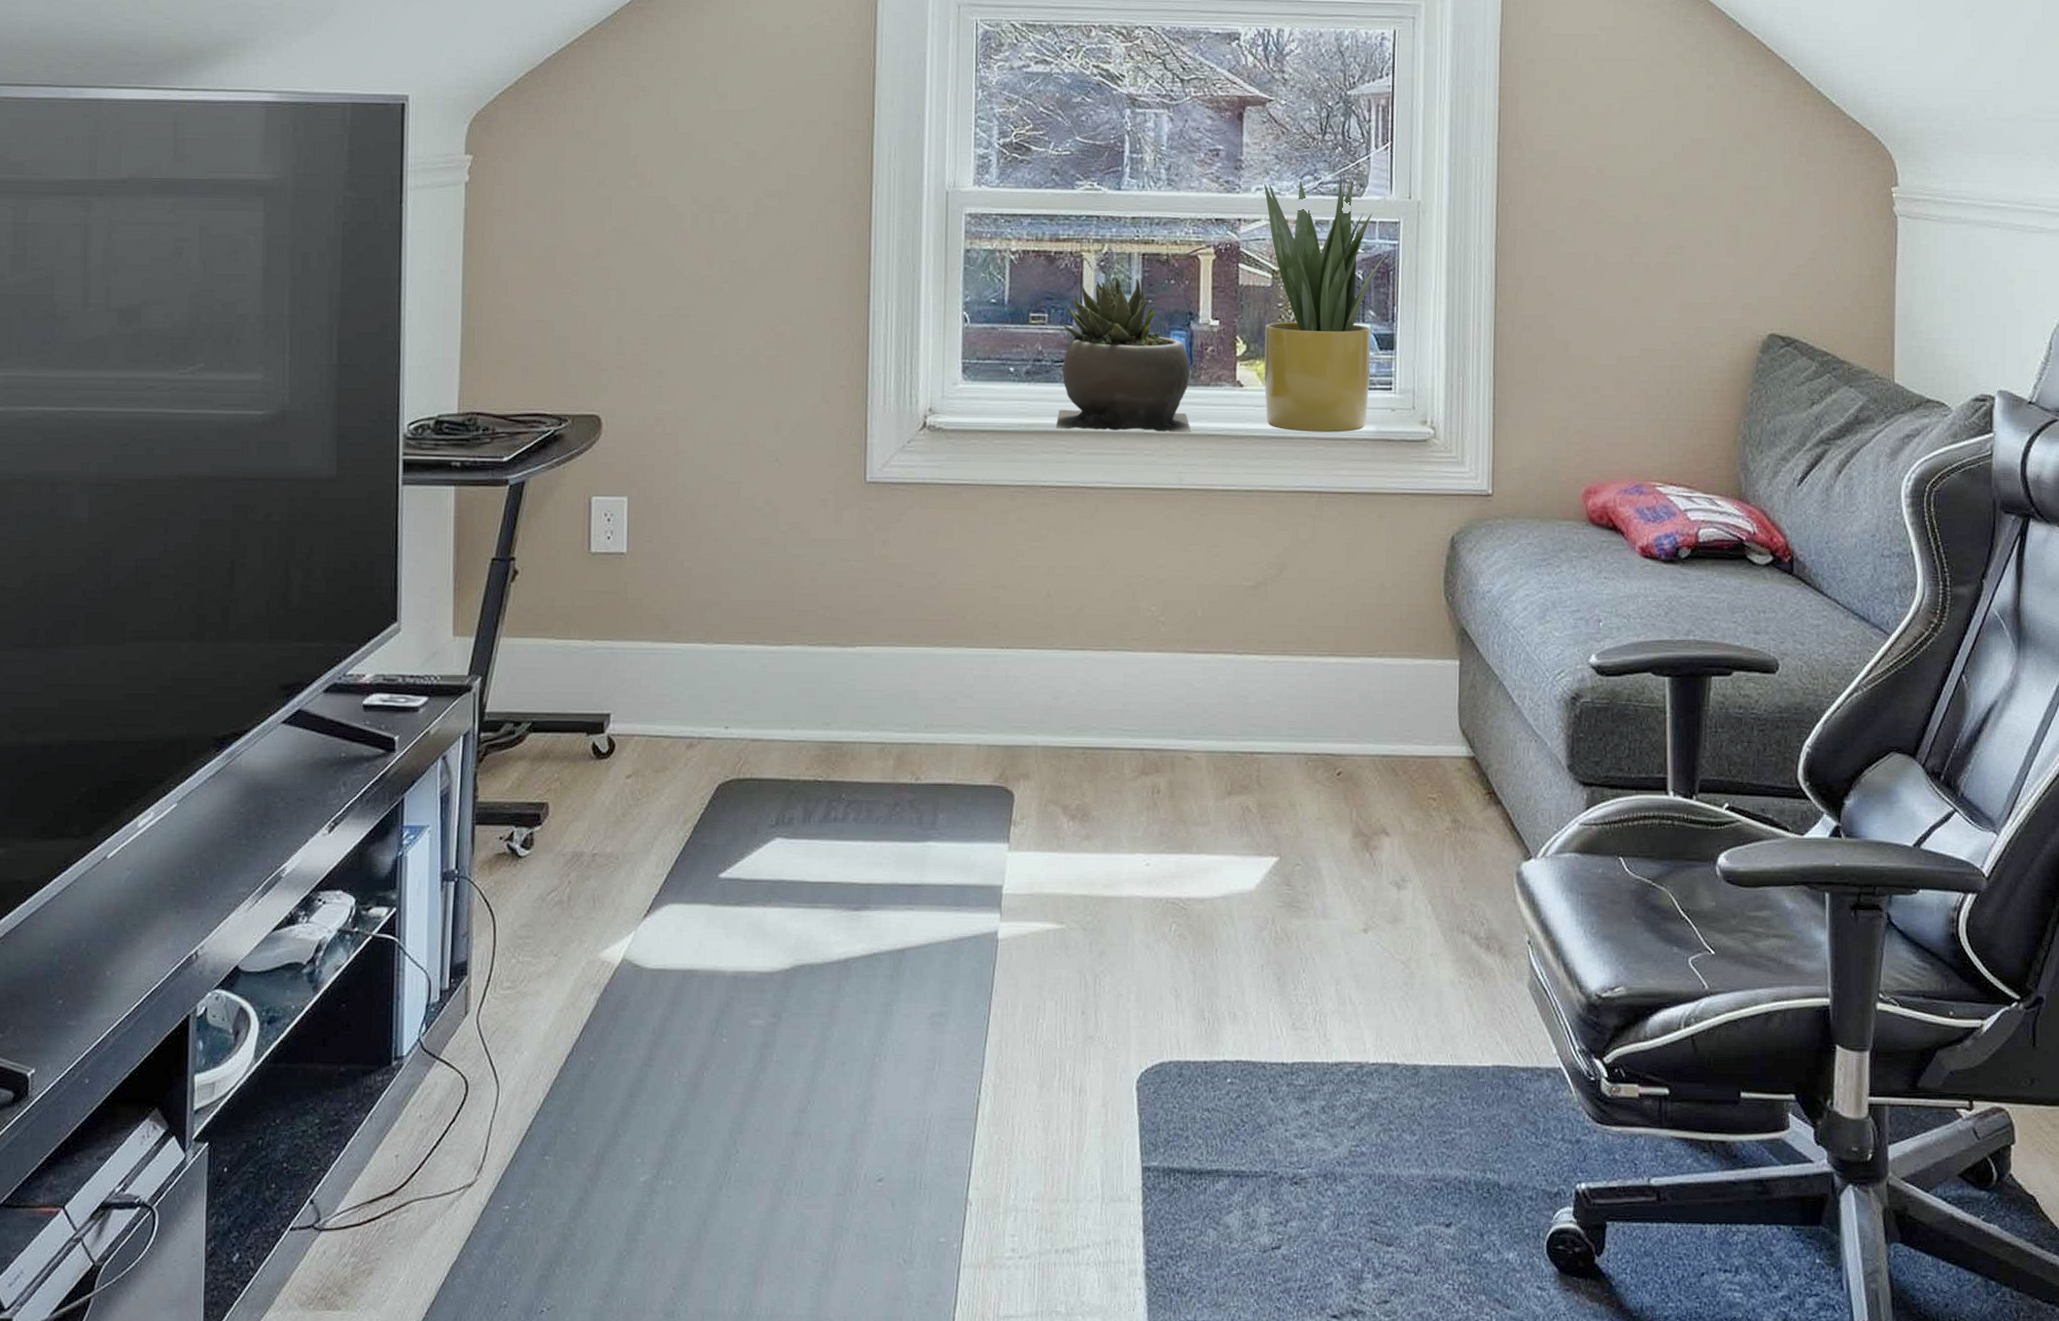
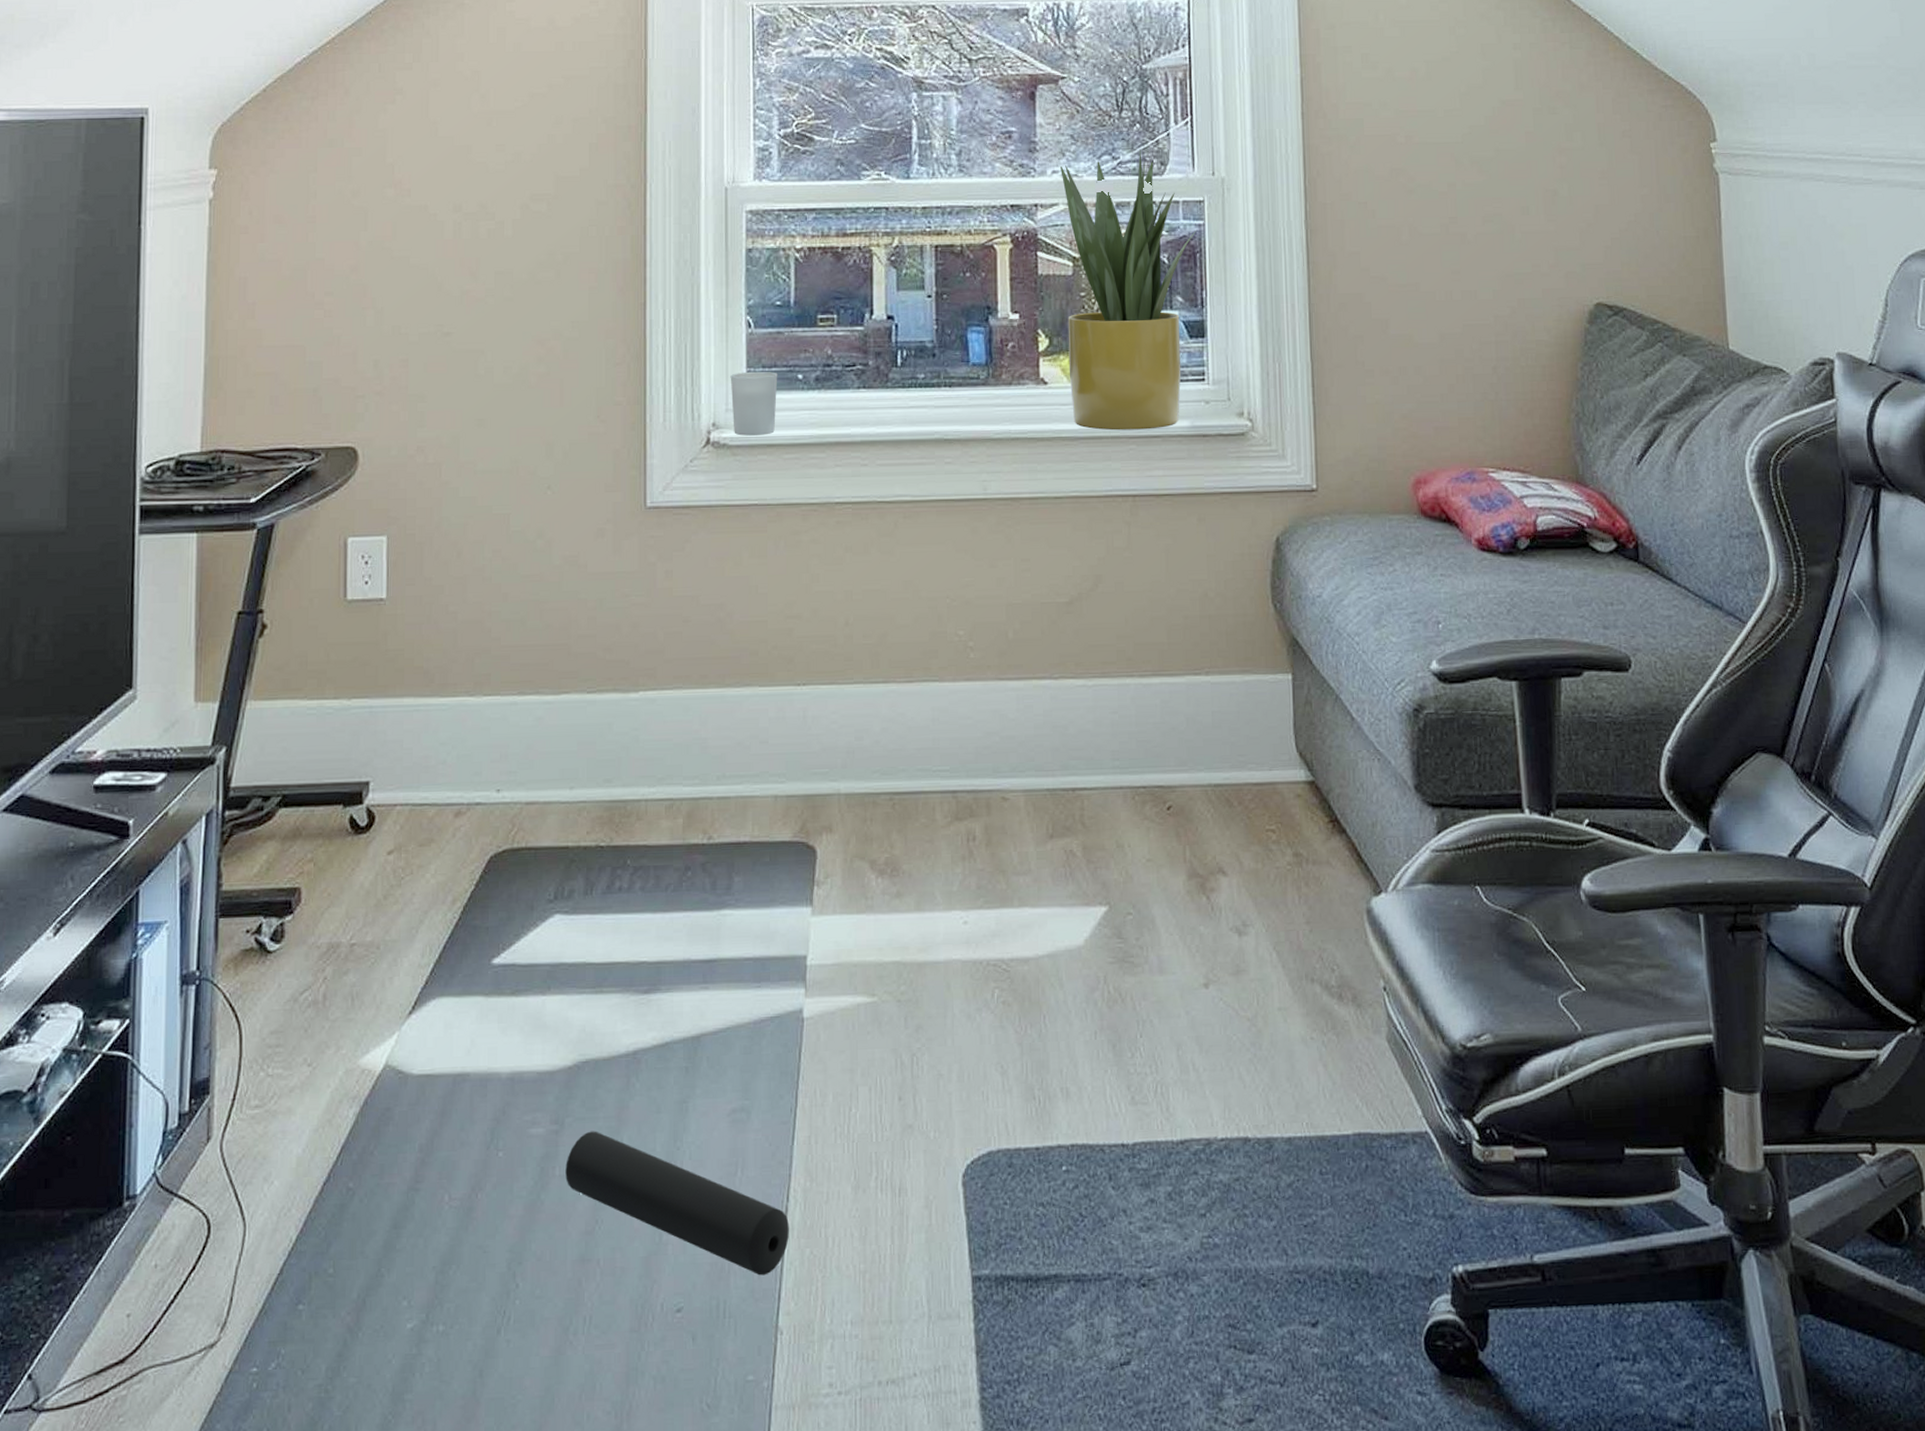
foam roller: none [782,1025,981,1155] -> present [565,1131,790,1276]
candle holder: none [946,362,991,422] -> present [730,371,778,436]
succulent plant: present [1055,276,1191,433] -> none [848,271,994,440]

